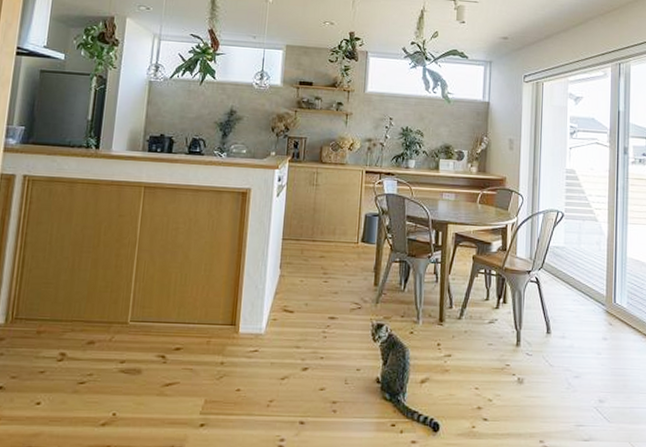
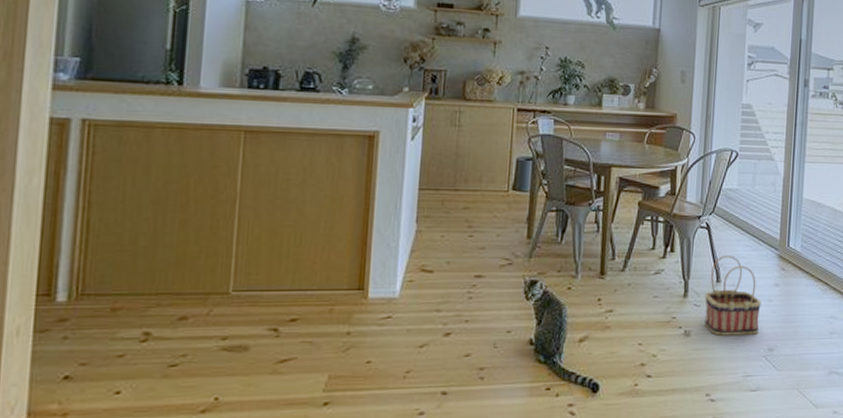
basket: none [536,308,591,386] -> present [704,255,761,336]

